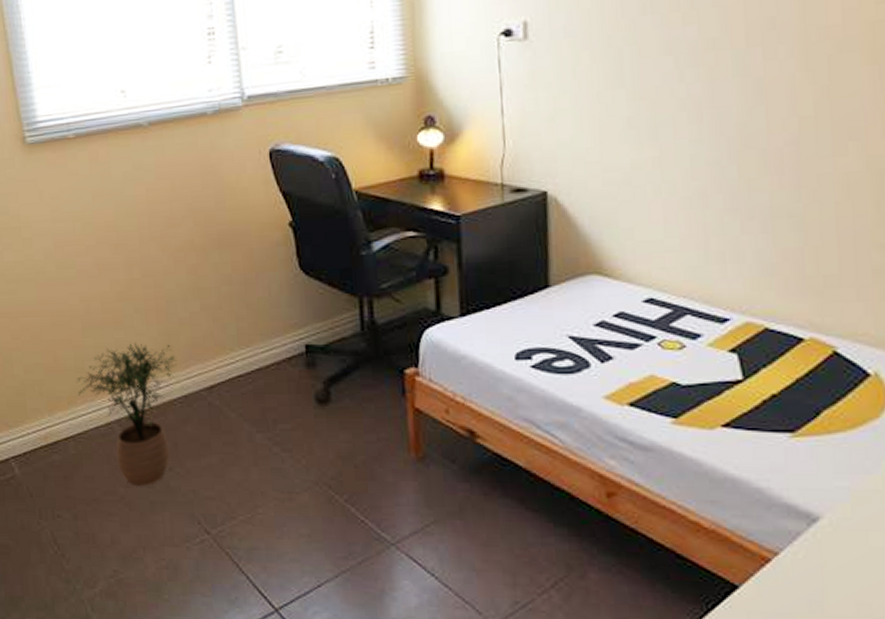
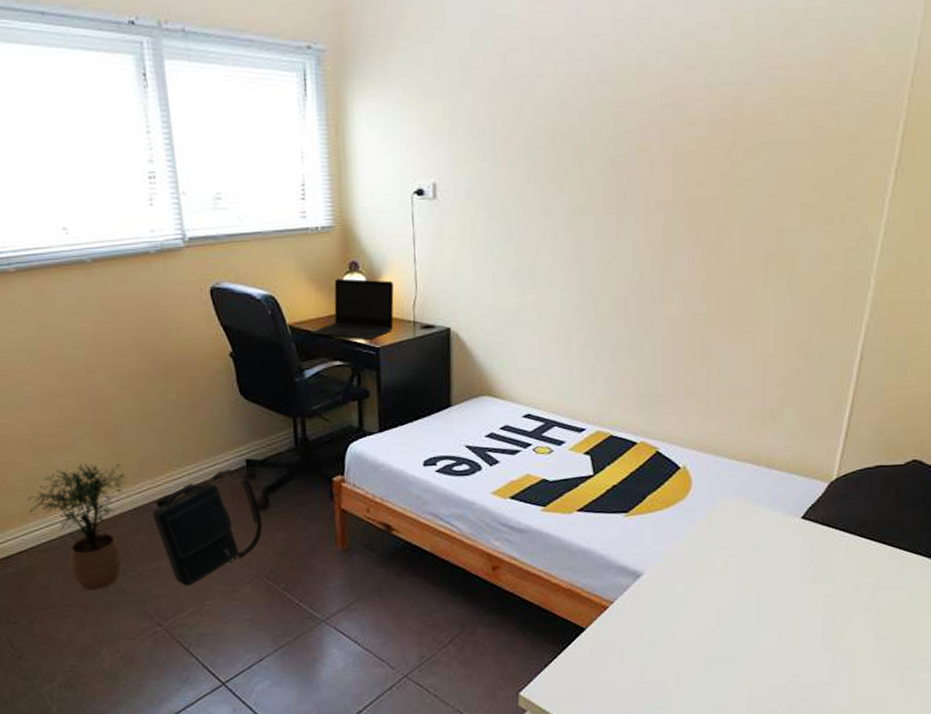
backpack: none [202,354,324,489] -> present [152,469,263,586]
laptop: none [380,135,478,208] -> present [311,278,394,341]

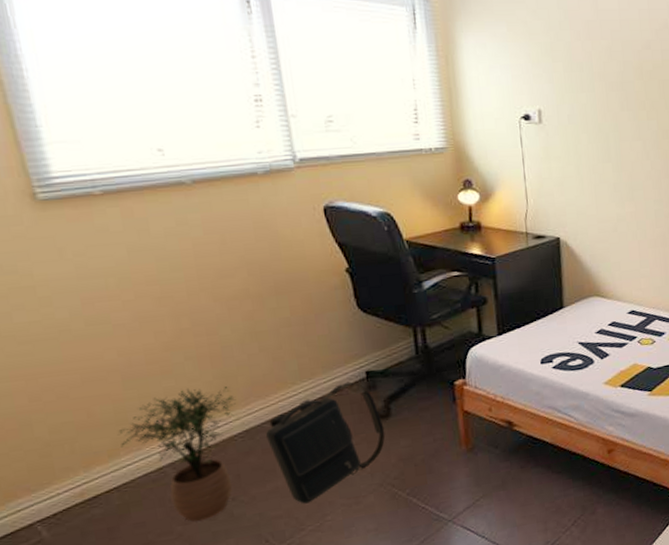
laptop: present [311,278,394,341] -> none [428,195,508,252]

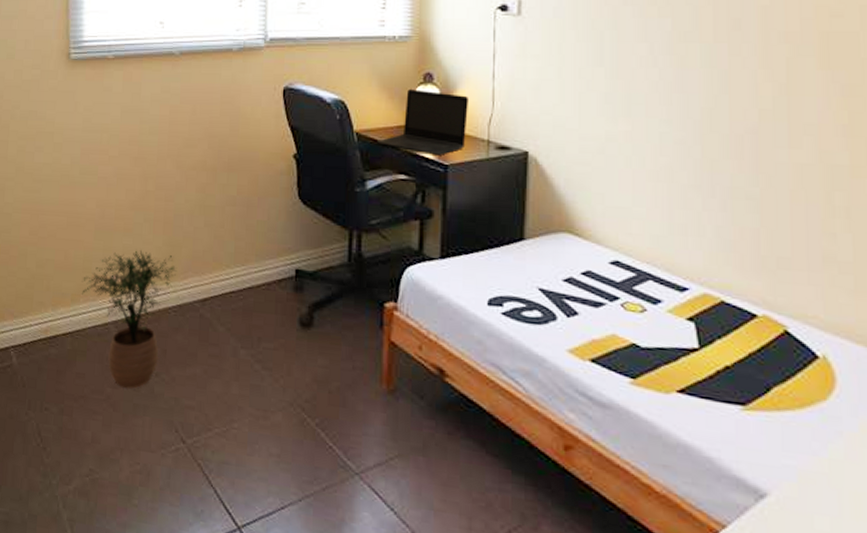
backpack: present [265,381,386,504] -> none [194,276,304,402]
laptop: none [428,195,508,252] -> present [377,89,468,157]

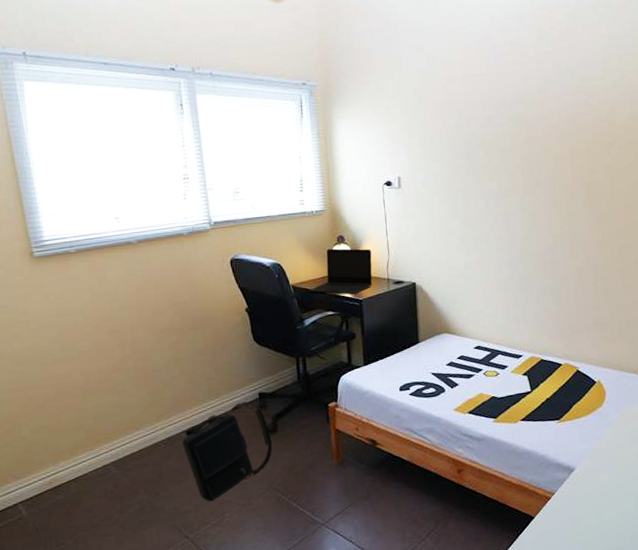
potted plant: present [81,250,177,388] -> none [77,402,162,511]
backpack: none [194,276,304,402] -> present [182,401,273,502]

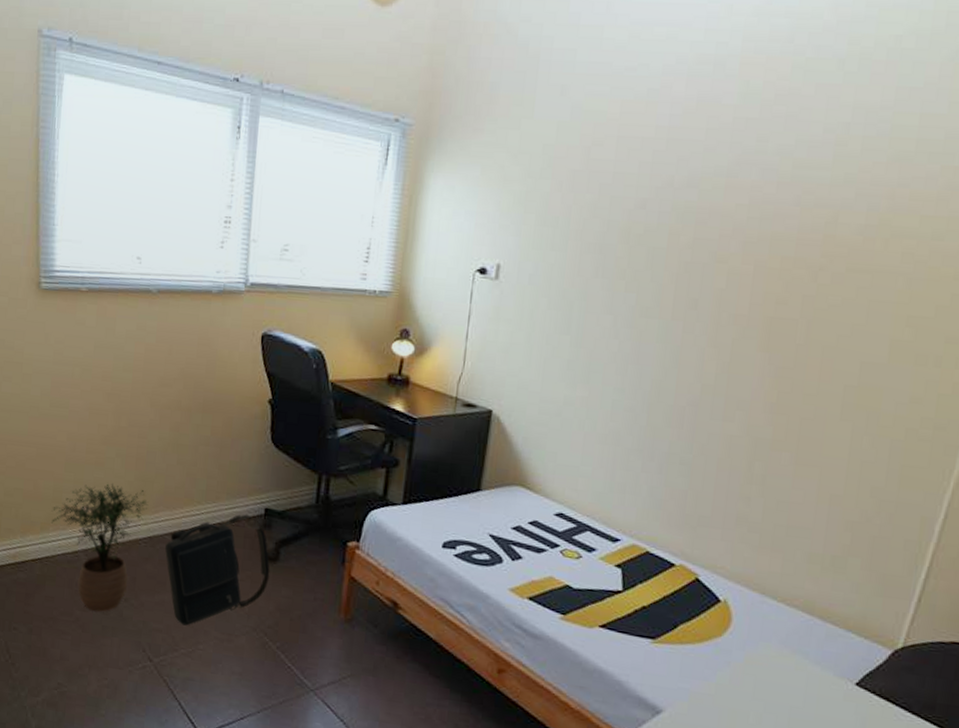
potted plant: none [77,402,162,511] -> present [51,483,149,612]
laptop: present [309,248,373,295] -> none [351,344,441,410]

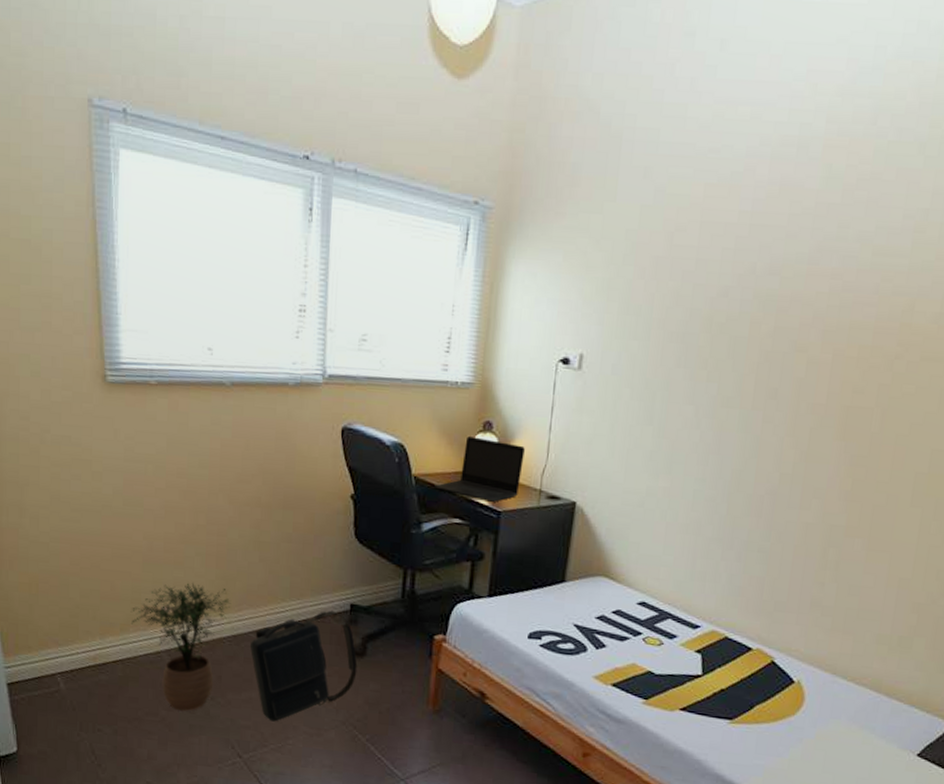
laptop: none [351,344,441,410] -> present [435,436,525,503]

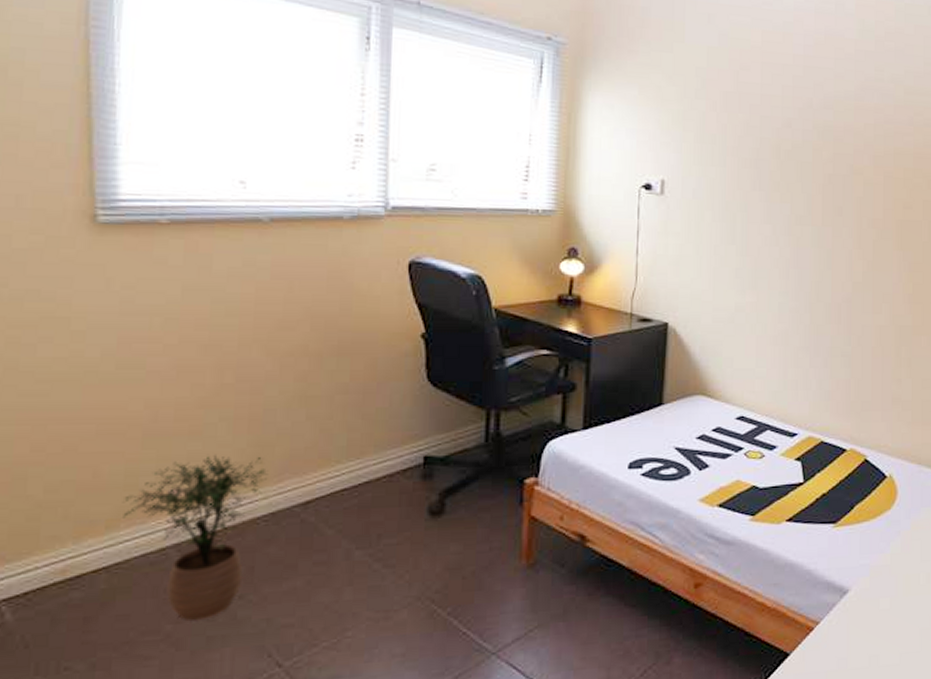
backpack: present [249,610,358,722] -> none [293,466,434,613]
laptop: present [435,436,525,503] -> none [518,264,613,331]

